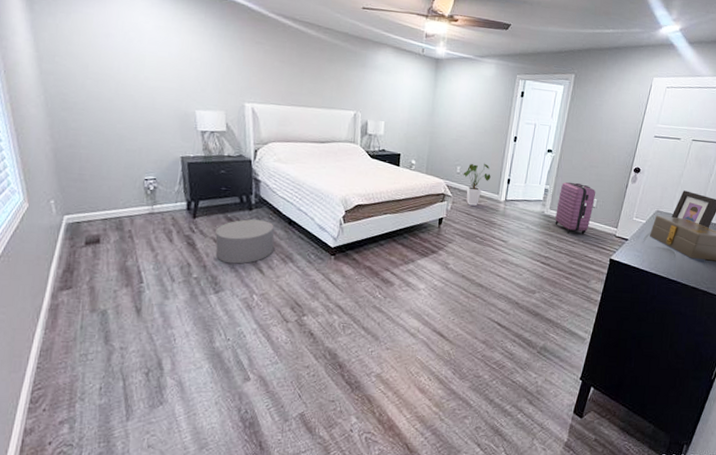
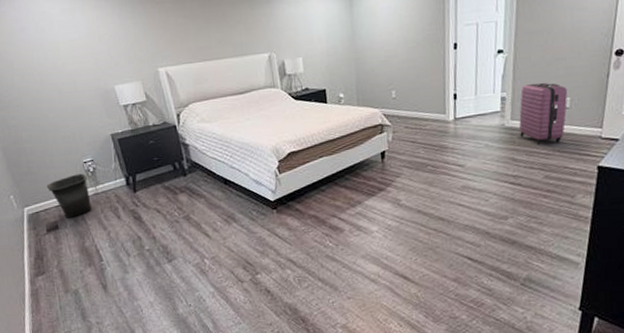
waste bin: none [97,189,145,234] -> present [47,173,92,218]
pouf: present [215,219,275,264] -> none [157,184,216,232]
house plant: present [463,163,491,206] -> none [400,81,433,132]

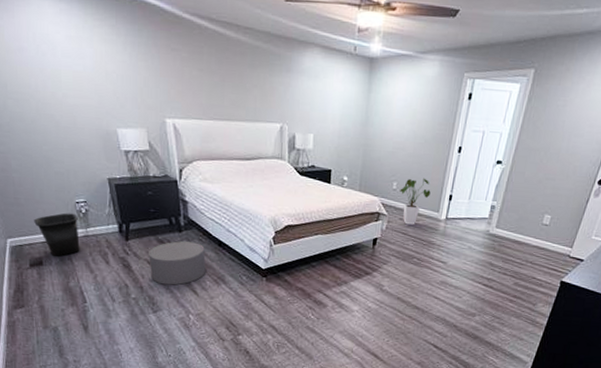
pouf: none [157,184,216,232] -> present [149,241,207,286]
house plant: none [400,81,433,132] -> present [400,178,431,225]
suitcase: present [519,82,567,145] -> none [501,197,550,255]

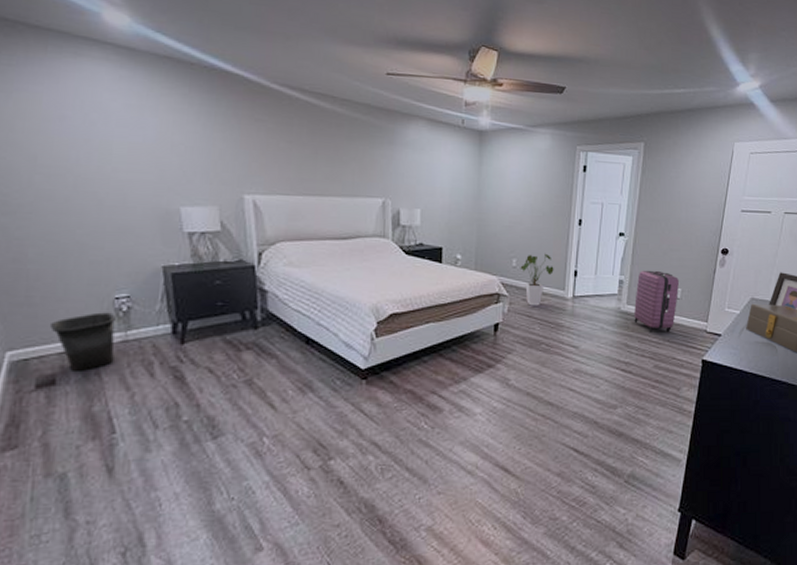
pouf: present [149,241,207,286] -> none [211,341,289,399]
suitcase: none [501,197,550,255] -> present [634,270,679,333]

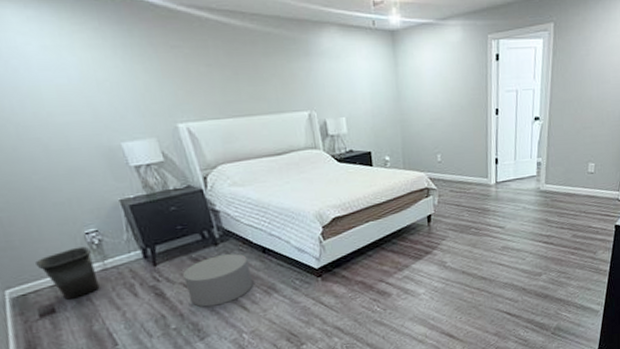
pouf: none [211,341,289,399] -> present [183,253,254,308]
house plant: present [520,253,554,306] -> none [445,145,476,196]
suitcase: present [634,270,679,333] -> none [552,149,592,207]

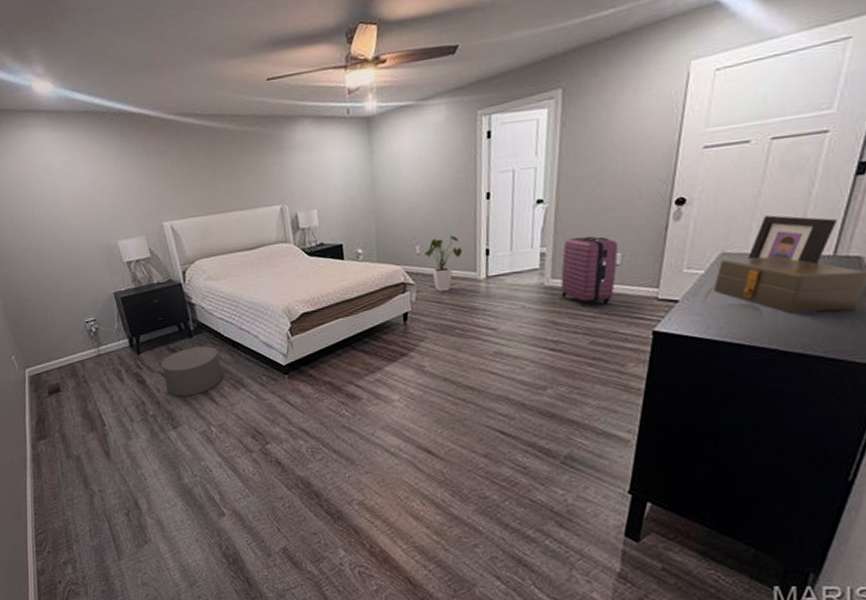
waste bin: present [36,246,100,300] -> none [48,333,94,381]
house plant: none [445,145,476,196] -> present [425,235,462,292]
suitcase: none [552,149,592,207] -> present [561,235,618,307]

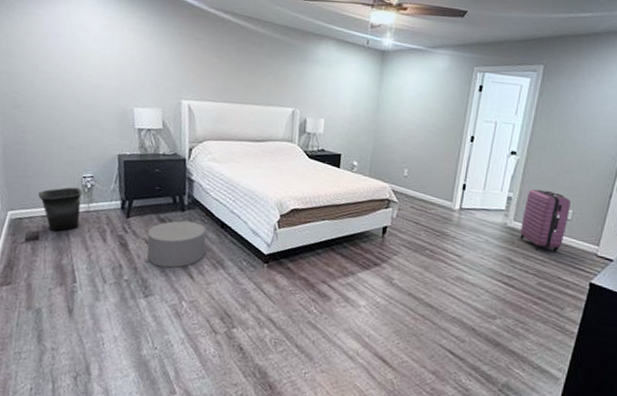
waste bin: none [48,333,94,381] -> present [38,187,82,232]
house plant: present [425,235,462,292] -> none [411,165,443,214]

